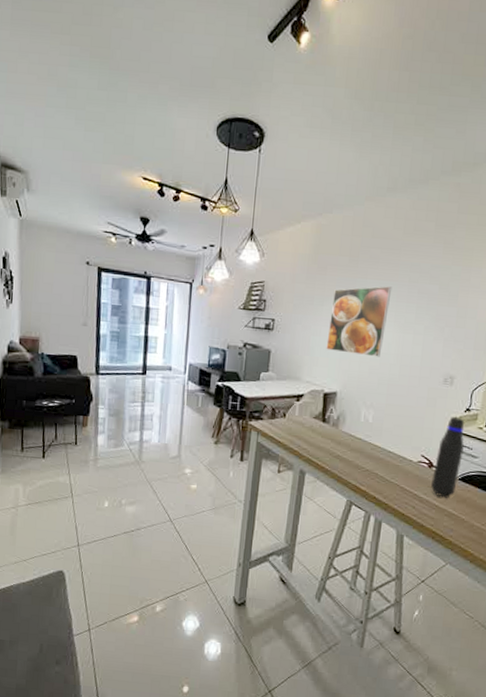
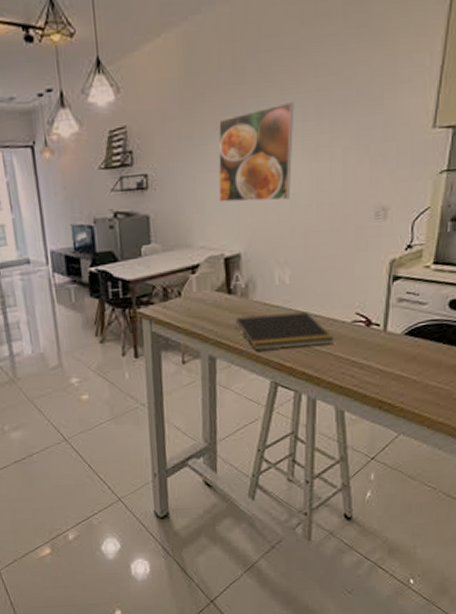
notepad: none [324,442,402,477] -> present [234,311,334,352]
water bottle: present [431,417,465,498] -> none [372,258,408,359]

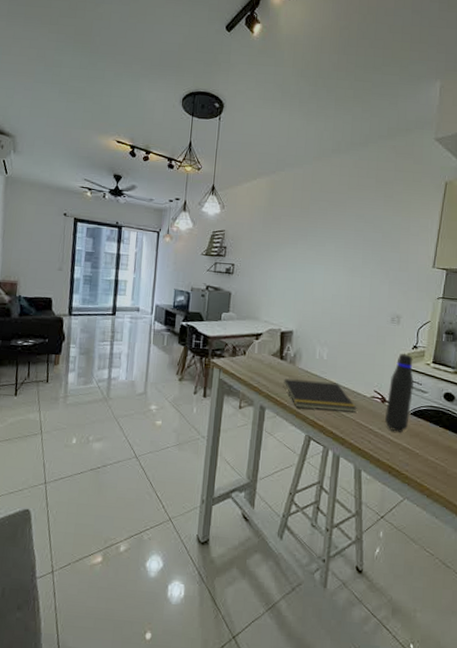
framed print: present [218,102,295,203] -> none [282,234,340,298]
water bottle: none [372,258,408,359] -> present [385,354,414,433]

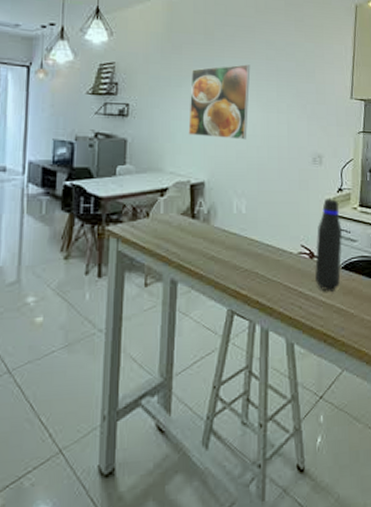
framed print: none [282,234,340,298] -> present [188,64,251,140]
notepad: present [282,378,357,412] -> none [196,241,284,277]

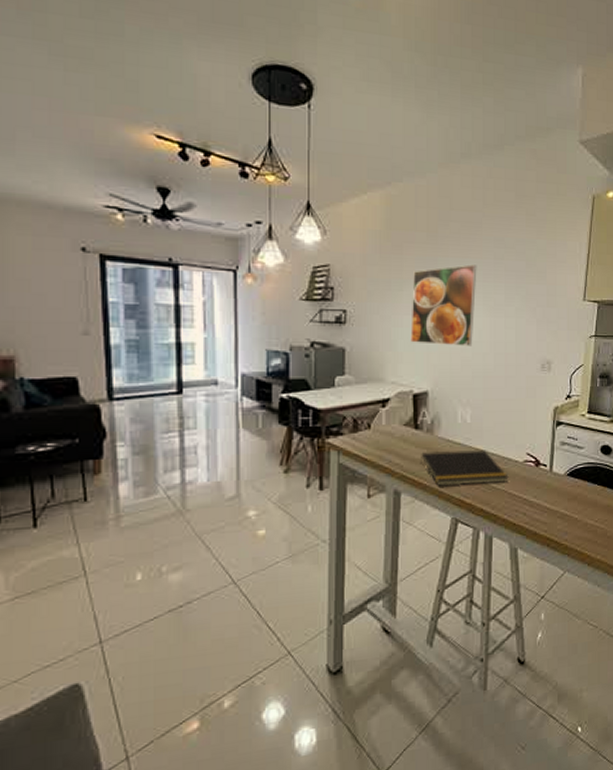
notepad: none [196,241,284,277] -> present [419,450,509,487]
water bottle: present [315,199,342,292] -> none [540,406,569,498]

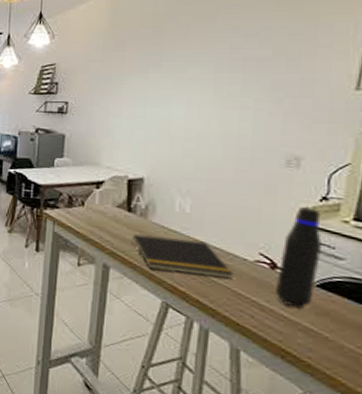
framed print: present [410,264,477,346] -> none [128,56,208,138]
water bottle: none [540,406,569,498] -> present [276,207,322,309]

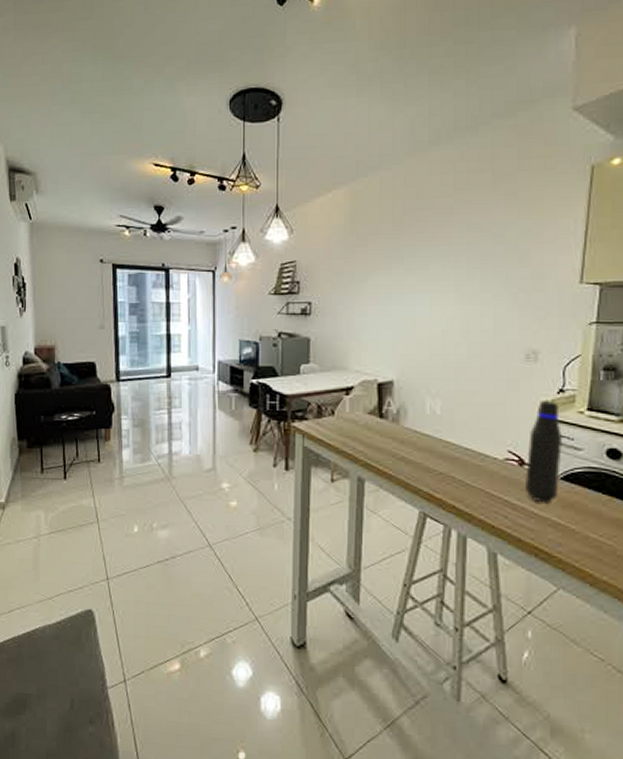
notepad: present [130,234,234,279] -> none [384,442,486,480]

